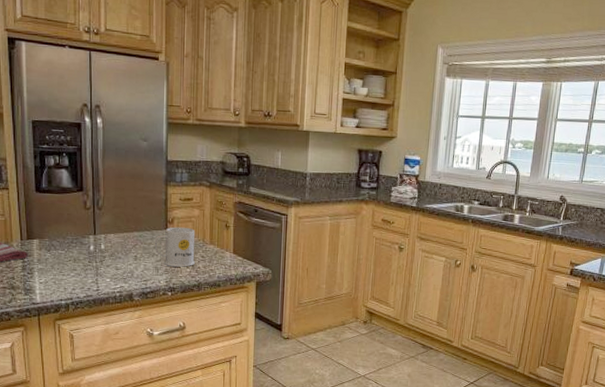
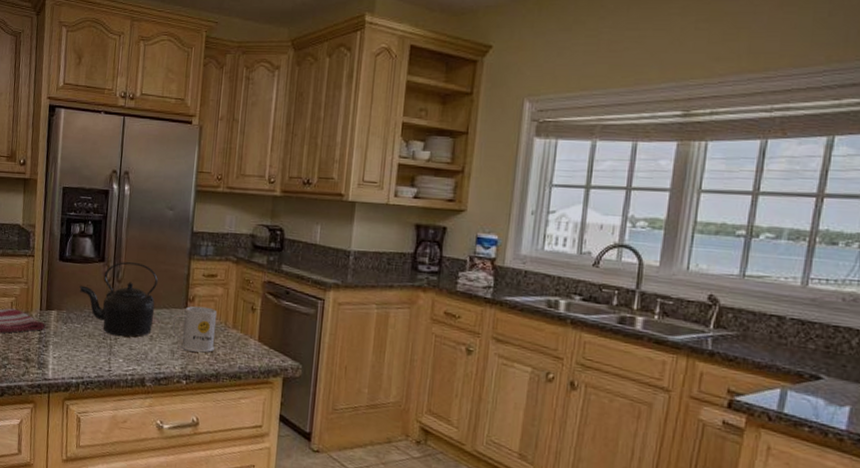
kettle: none [60,190,137,258] -> present [79,261,158,337]

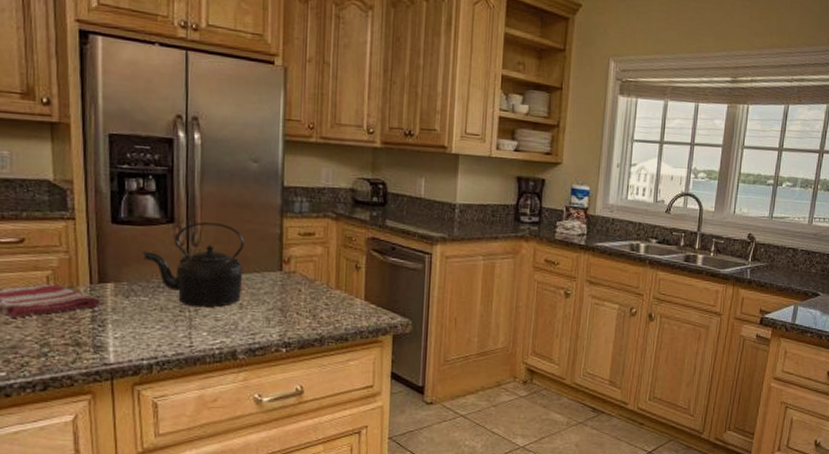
mug: present [172,306,218,353] -> none [265,267,318,317]

